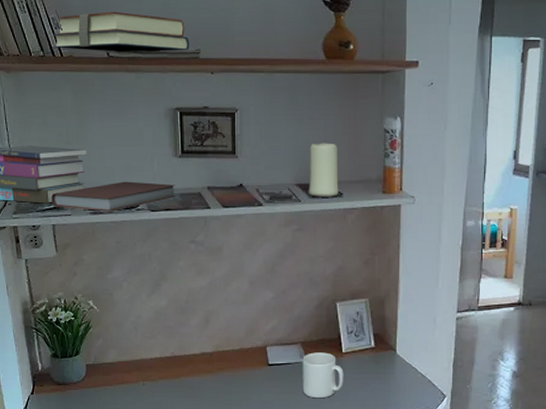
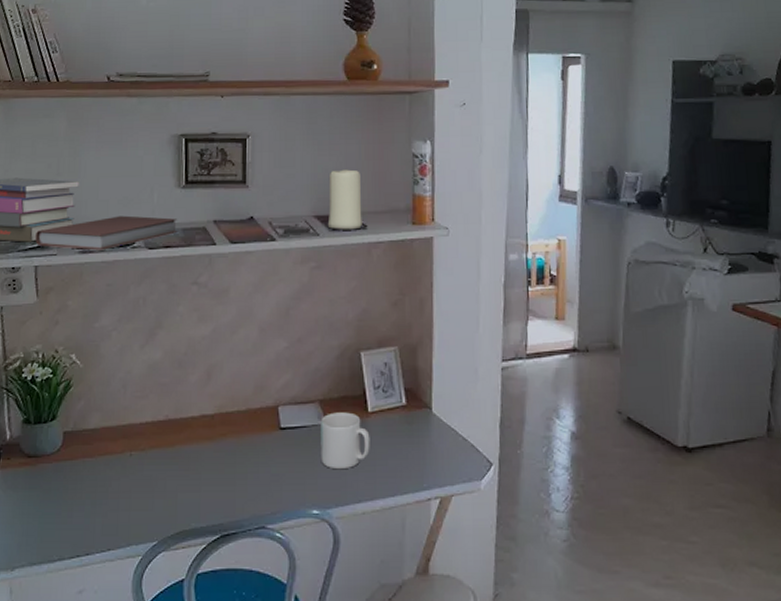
books: present [53,11,190,53] -> none [50,34,198,77]

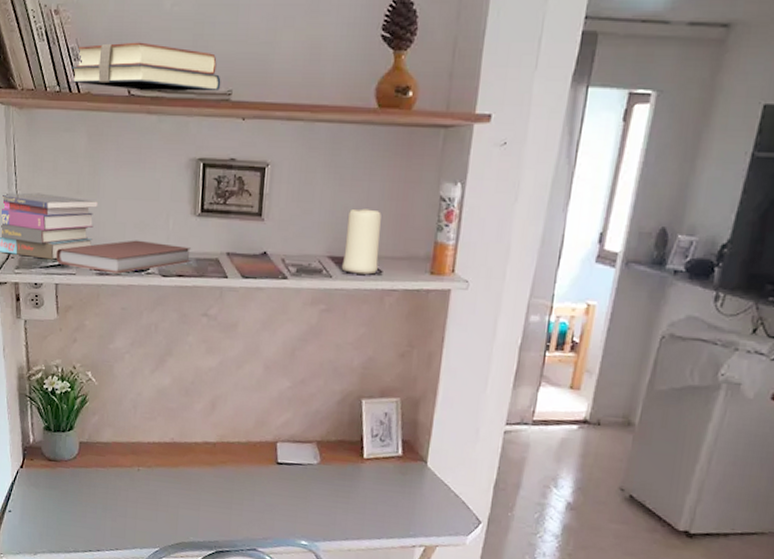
books: none [50,34,198,77] -> present [71,42,221,92]
mug: present [321,412,370,470] -> none [313,454,363,509]

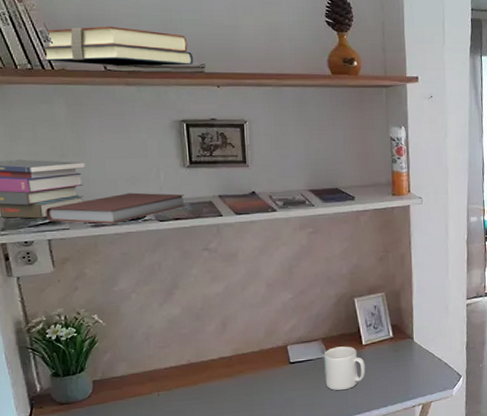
mug: none [313,454,363,509] -> present [324,346,366,391]
candle: present [341,208,381,275] -> none [320,151,351,201]

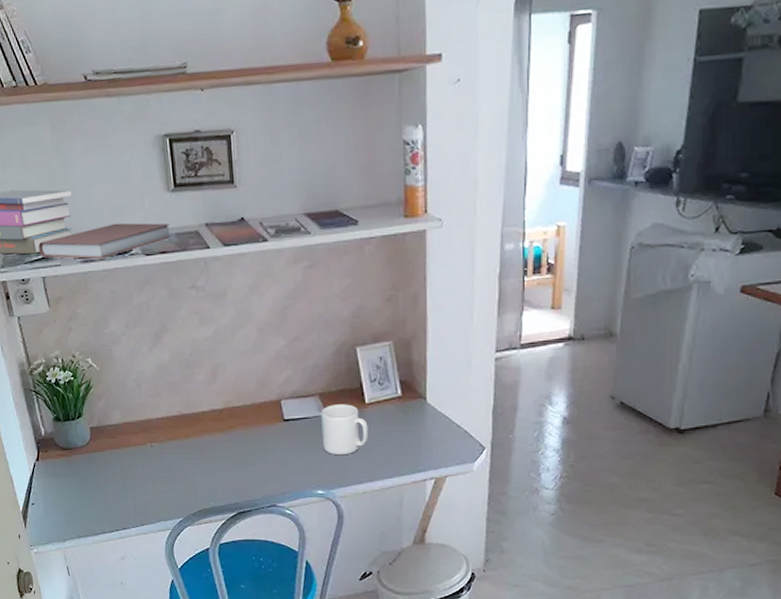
books: present [42,26,194,67] -> none [24,26,175,76]

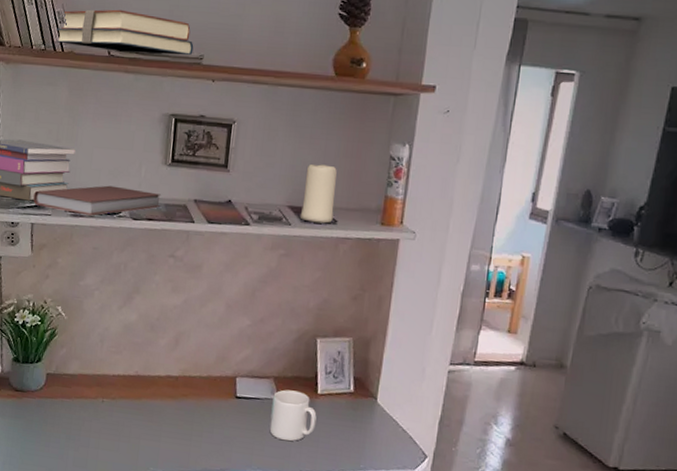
books: none [24,26,175,76] -> present [56,9,194,56]
candle: none [317,162,353,227] -> present [299,163,337,224]

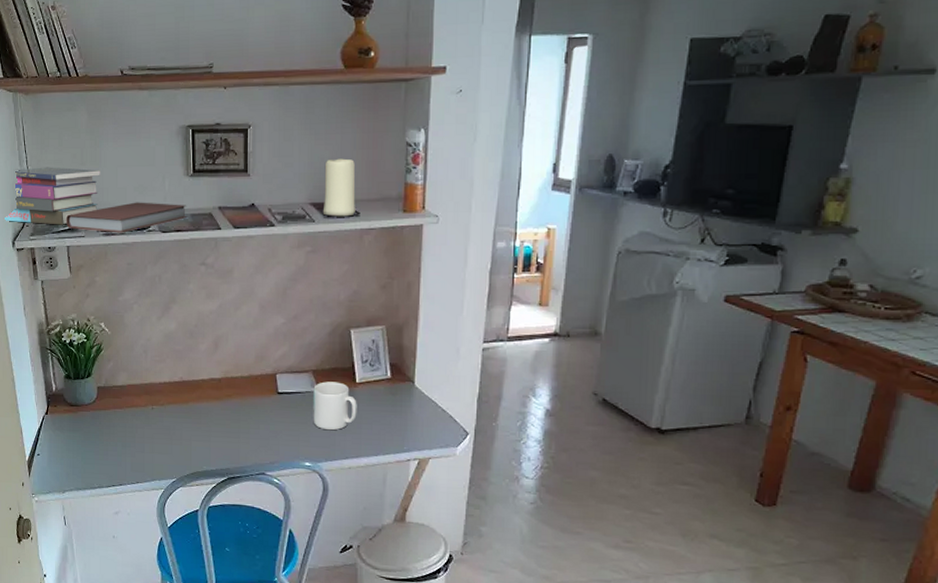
books: present [56,9,194,56] -> none [69,28,203,71]

